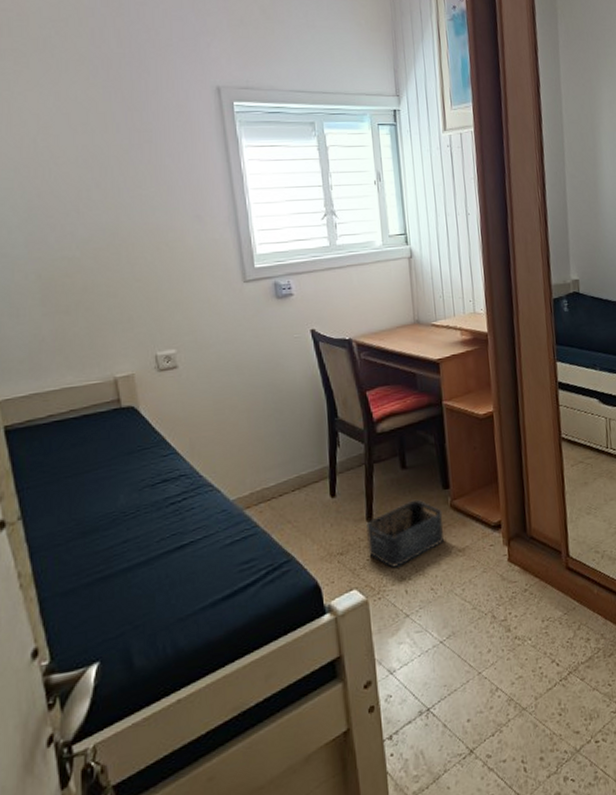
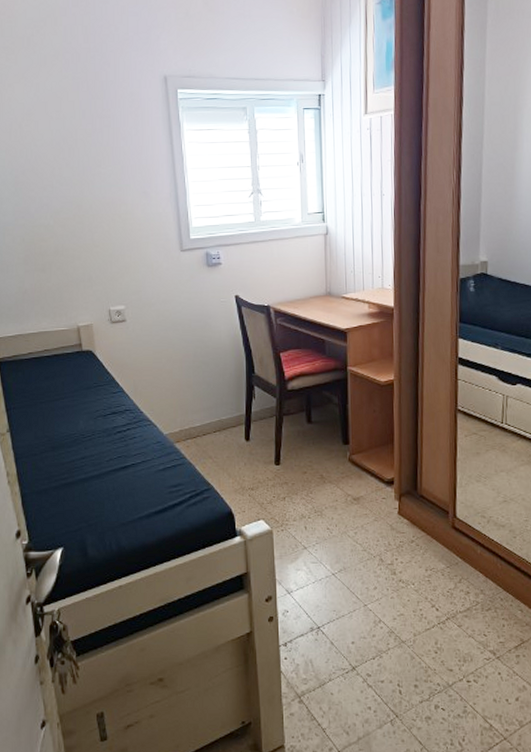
storage bin: present [366,500,445,569] -> none [274,451,342,507]

